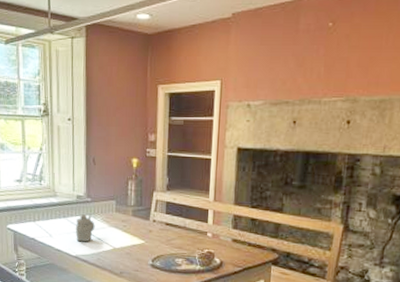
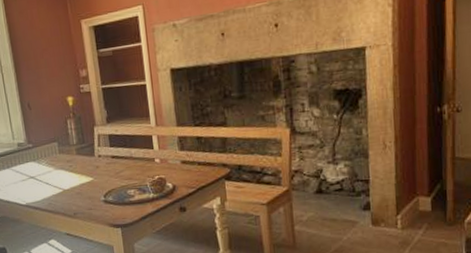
teapot: present [75,213,95,242] -> none [21,160,41,190]

